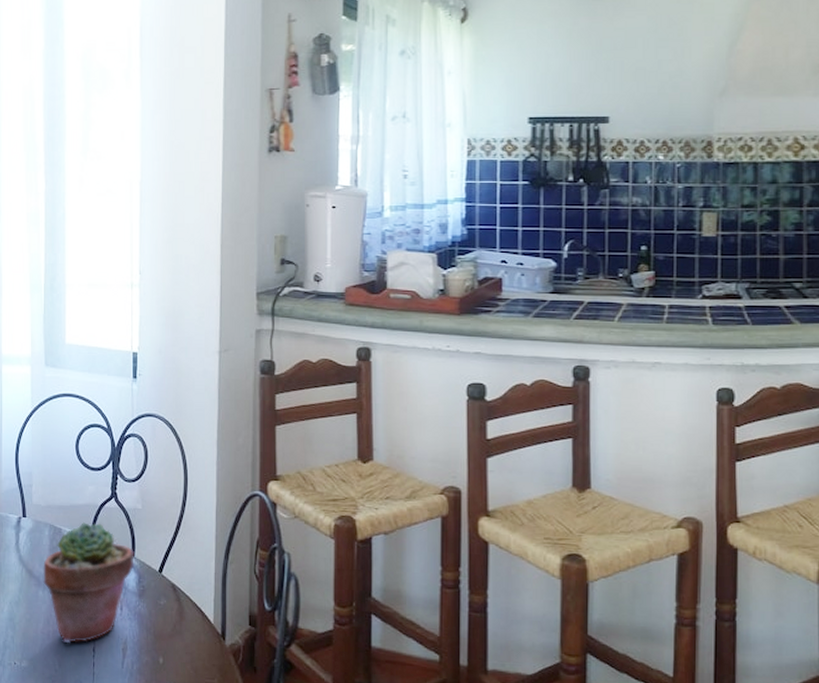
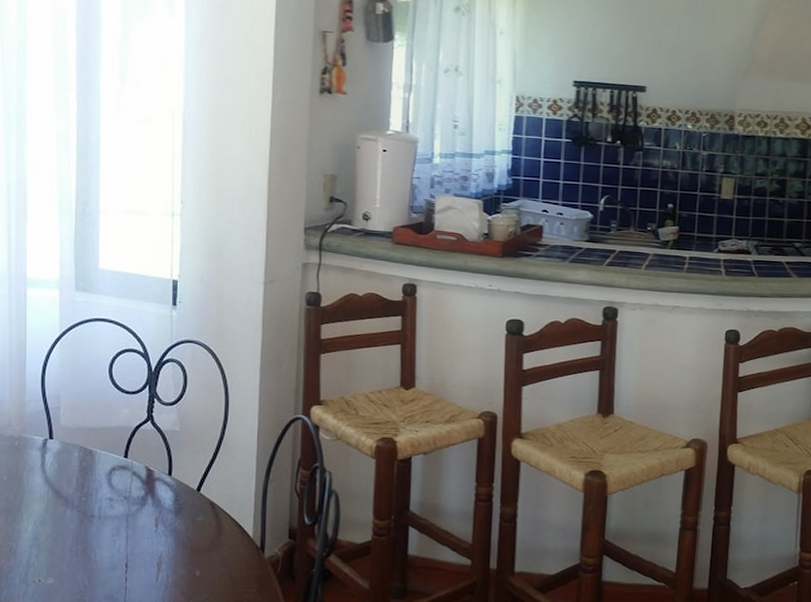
potted succulent: present [43,522,134,644] -> none [72,444,171,561]

